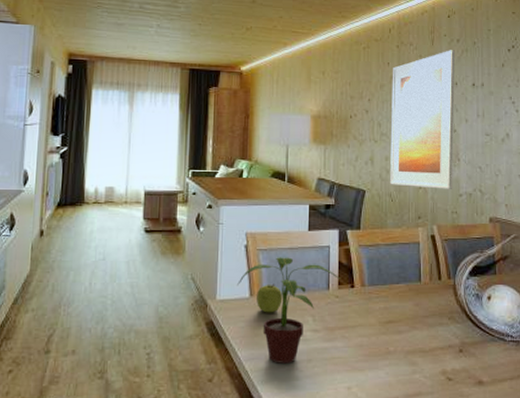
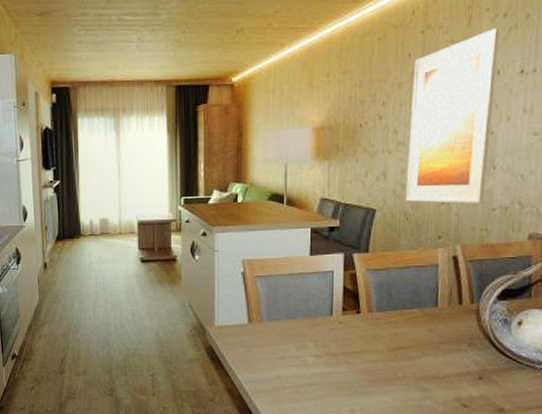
potted plant: present [237,257,341,363] -> none [235,283,346,387]
fruit: present [257,284,283,313] -> none [255,310,283,339]

